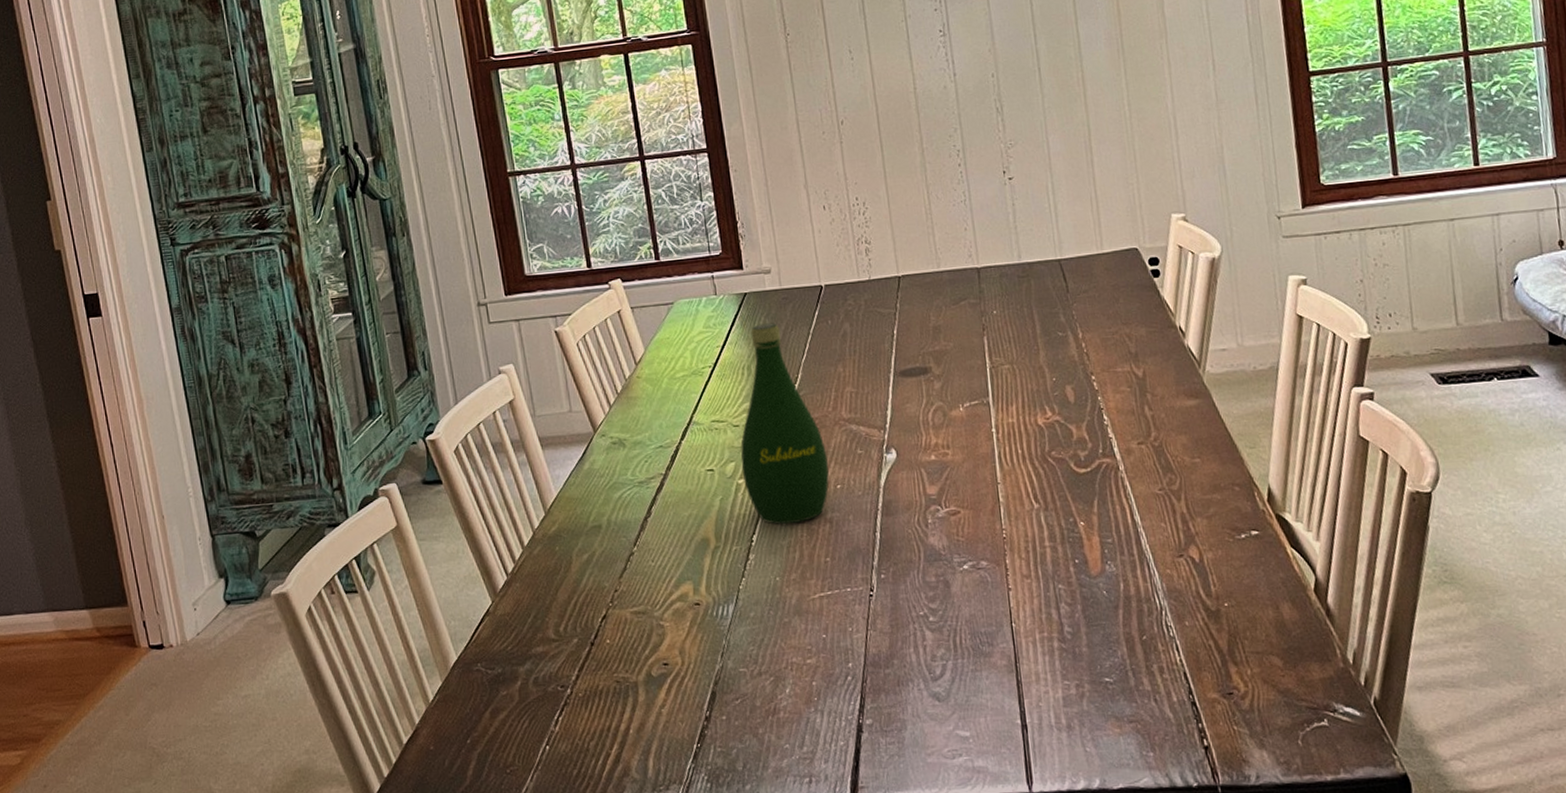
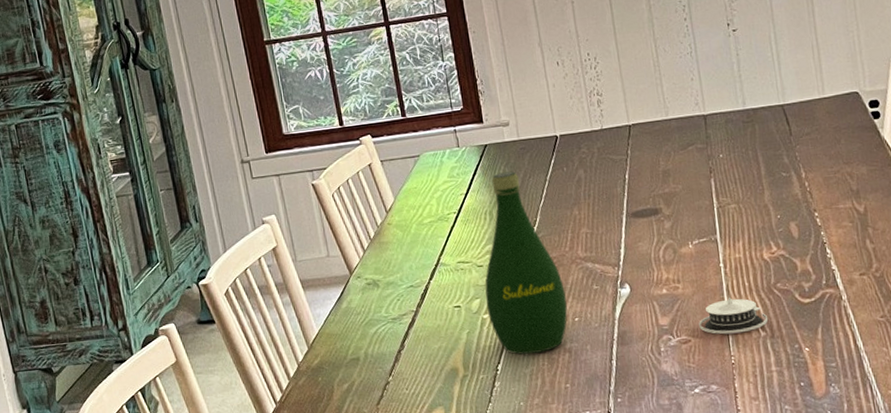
architectural model: none [969,463,1042,506] -> present [699,295,769,335]

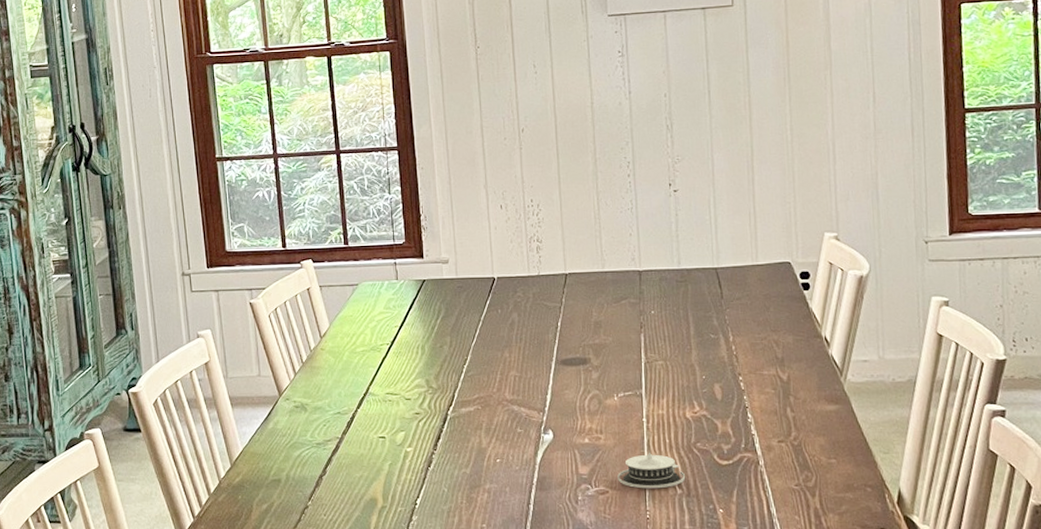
bottle: present [485,171,568,355] -> none [410,308,490,490]

